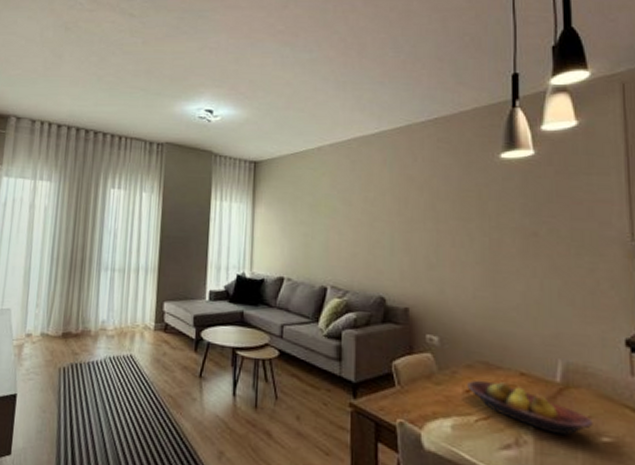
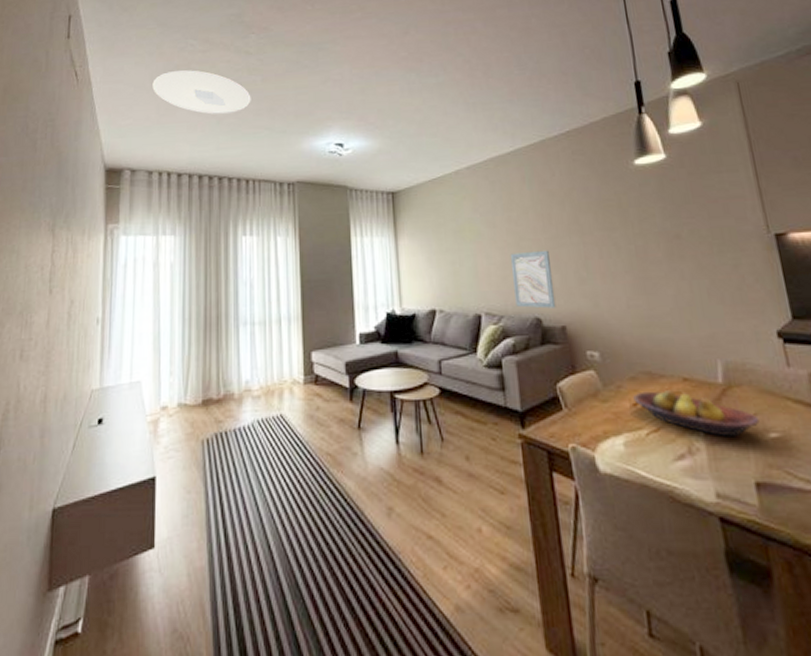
ceiling light: none [41,26,131,73] -> present [152,70,251,115]
wall art: none [361,232,402,290] -> present [510,250,556,309]

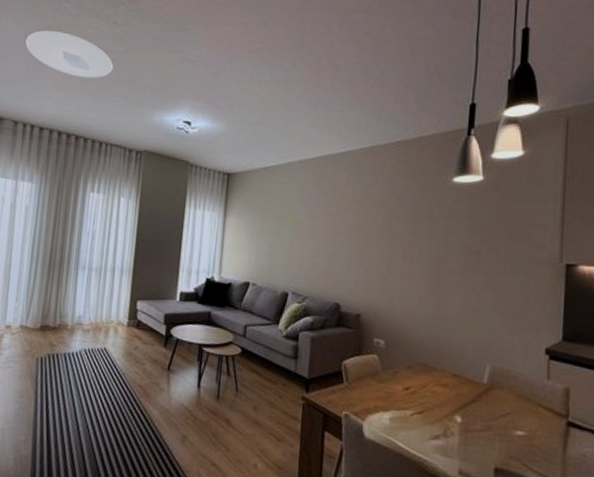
wall art: present [510,250,556,309] -> none [320,244,358,298]
fruit bowl: present [633,390,760,438] -> none [406,379,511,429]

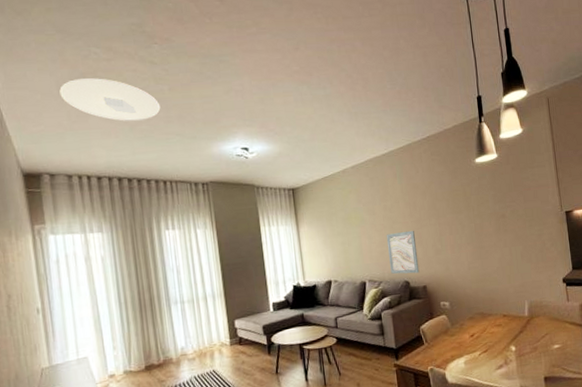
wall art: none [320,244,358,298] -> present [386,230,420,274]

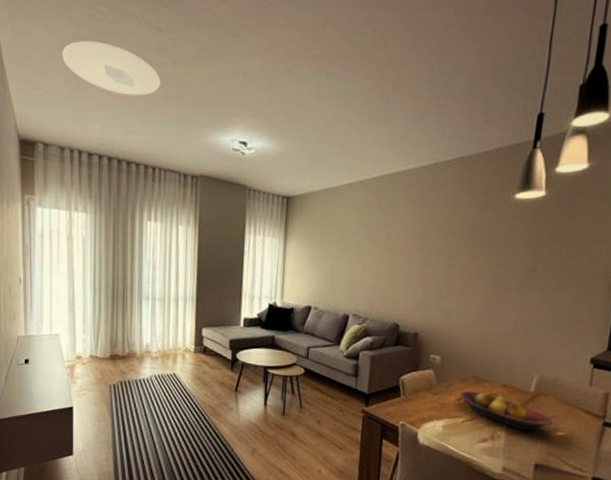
wall art: present [386,230,420,274] -> none [380,266,418,317]
fruit bowl: none [471,323,549,351] -> present [459,390,554,432]

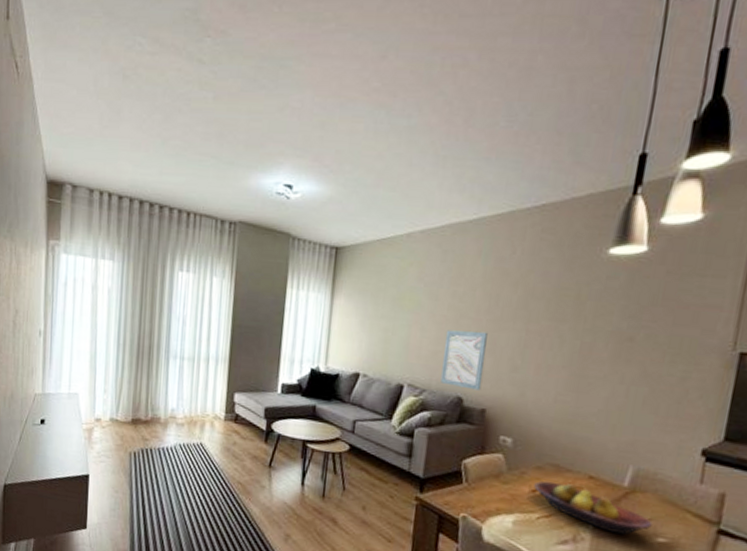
ceiling light: present [62,40,161,97] -> none [96,73,200,135]
wall art: none [380,266,418,317] -> present [440,330,488,391]

